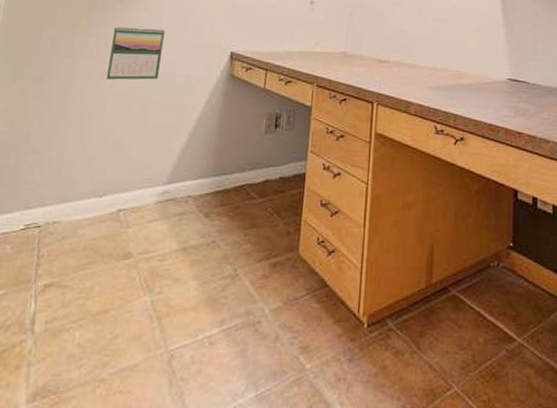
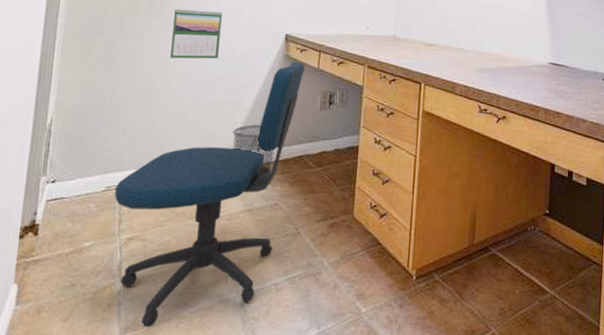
office chair: none [32,80,250,394] -> present [114,61,305,328]
waste bin: none [169,150,214,207] -> present [232,124,274,175]

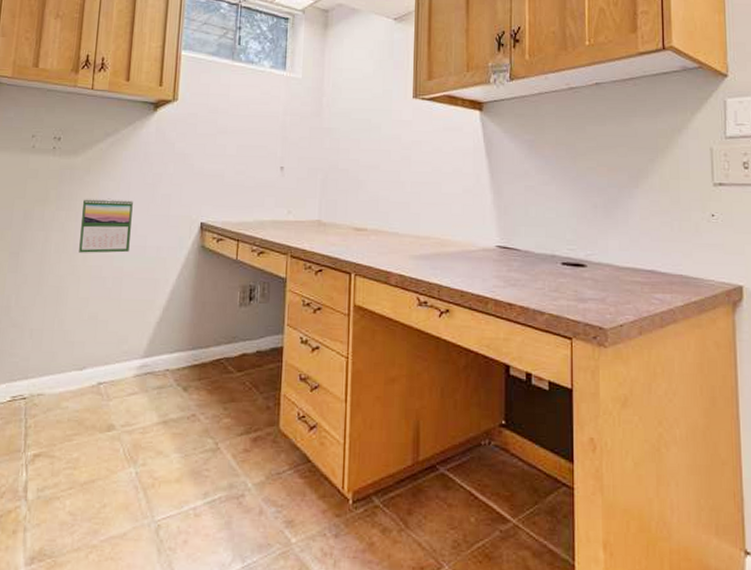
office chair: present [114,61,305,328] -> none [20,252,222,559]
waste bin: present [232,124,274,175] -> none [145,324,190,381]

